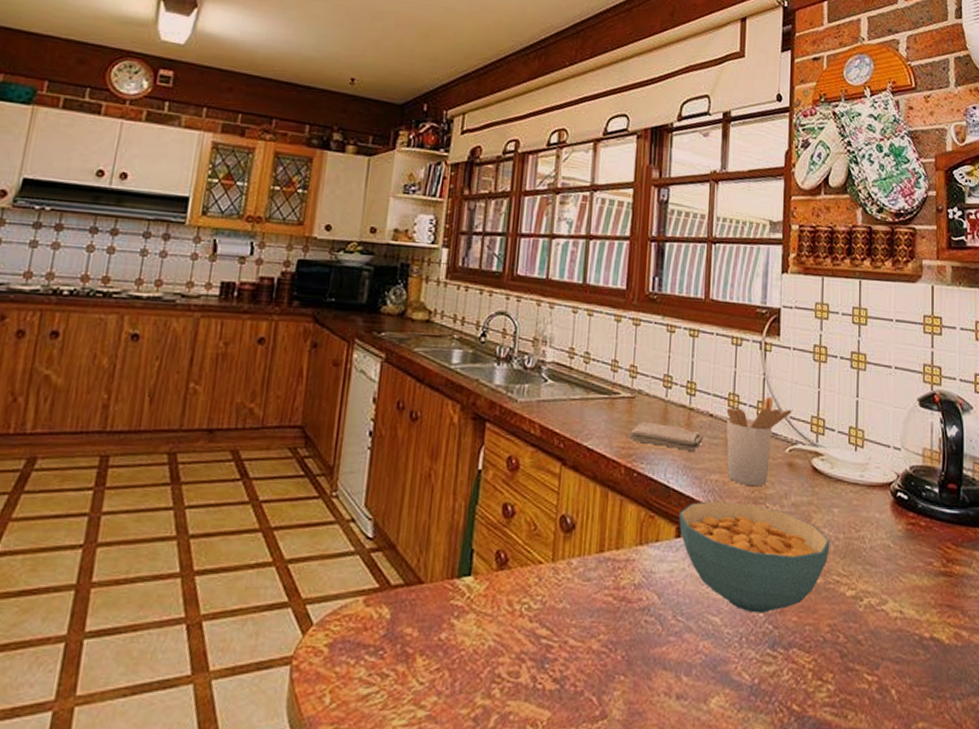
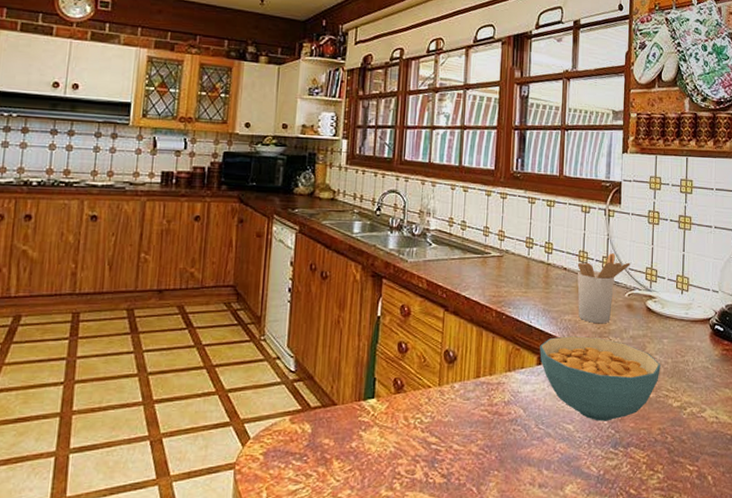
washcloth: present [629,421,704,452] -> none [498,275,559,298]

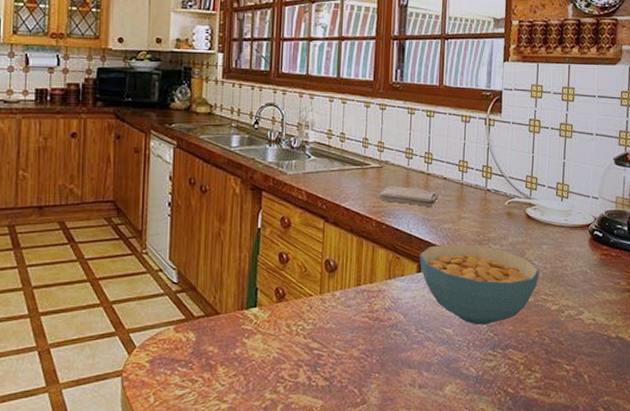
washcloth: none [498,275,559,298] -> present [378,185,439,208]
utensil holder: present [577,253,630,323] -> none [457,162,511,231]

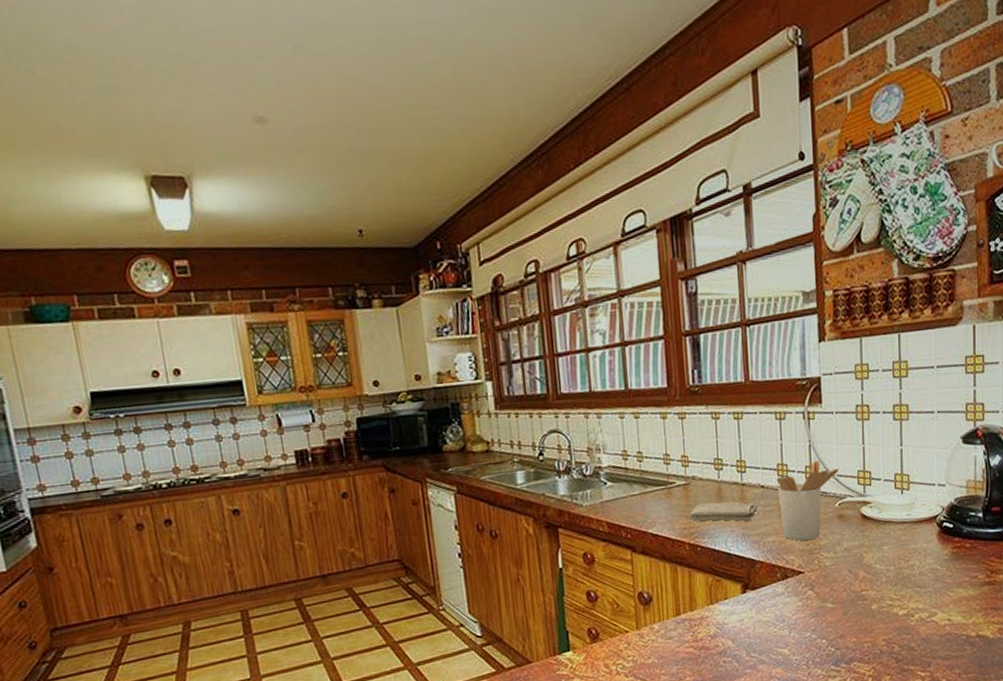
cereal bowl: present [419,244,540,325] -> none [743,555,882,641]
utensil holder: none [457,162,511,231] -> present [776,460,839,541]

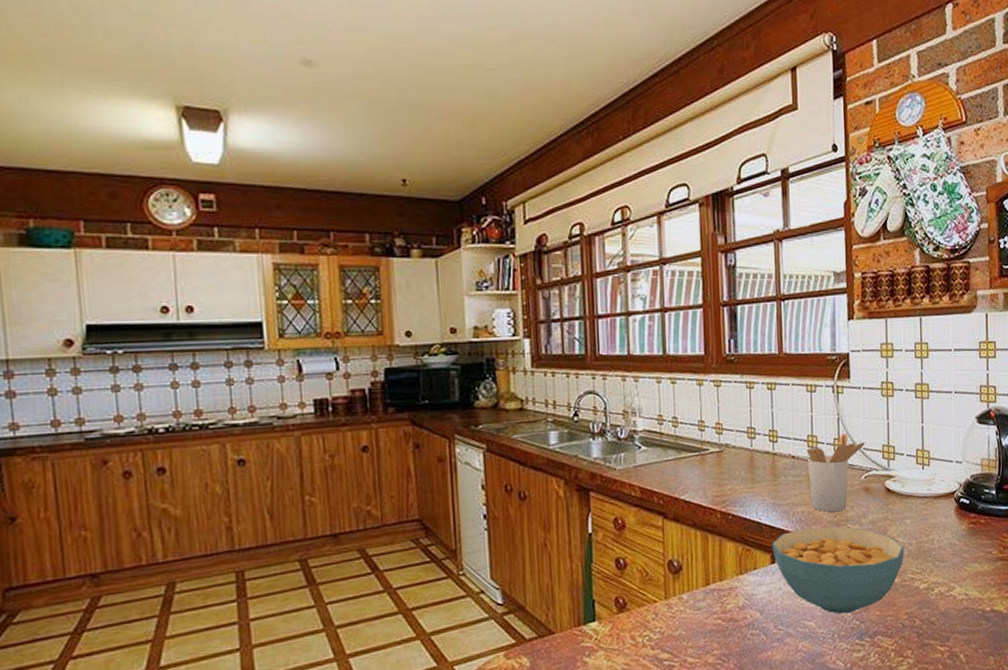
washcloth: present [688,501,758,522] -> none [721,470,788,491]
cereal bowl: none [743,555,882,641] -> present [772,527,904,614]

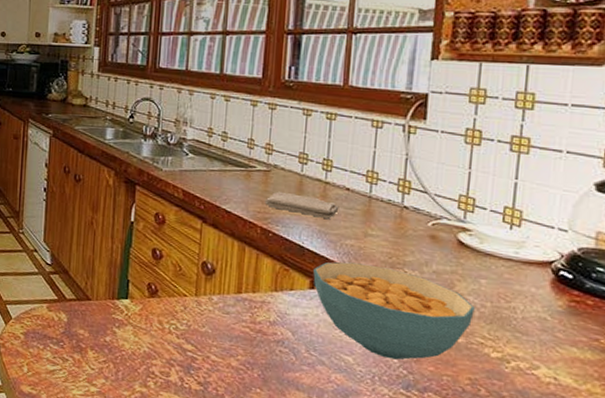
washcloth: none [721,470,788,491] -> present [265,191,339,220]
utensil holder: present [806,433,865,512] -> none [363,175,437,253]

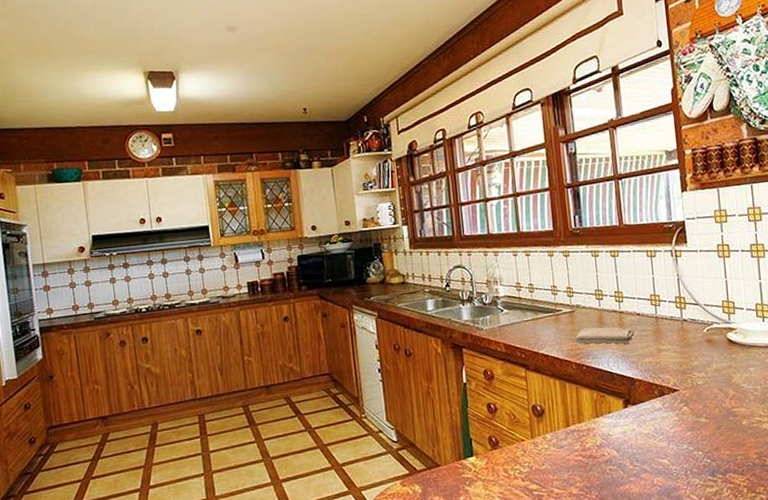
cereal bowl: present [313,262,475,360] -> none [624,375,750,453]

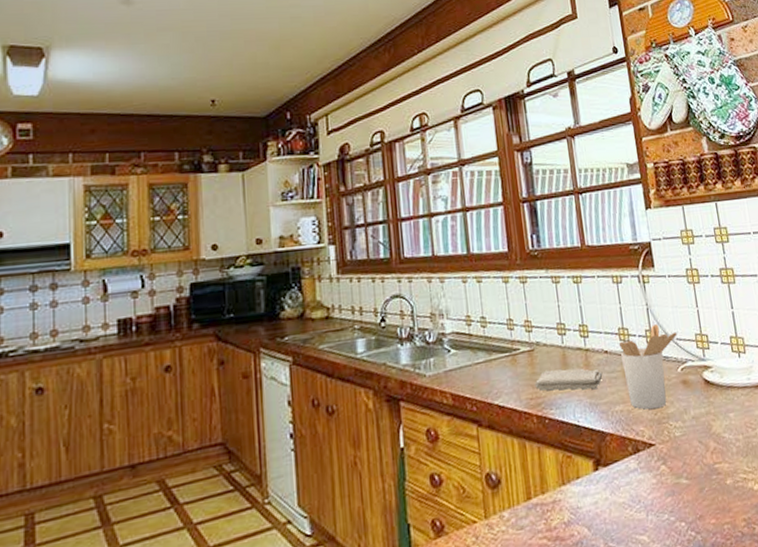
utensil holder: none [650,292,705,362] -> present [619,324,677,410]

